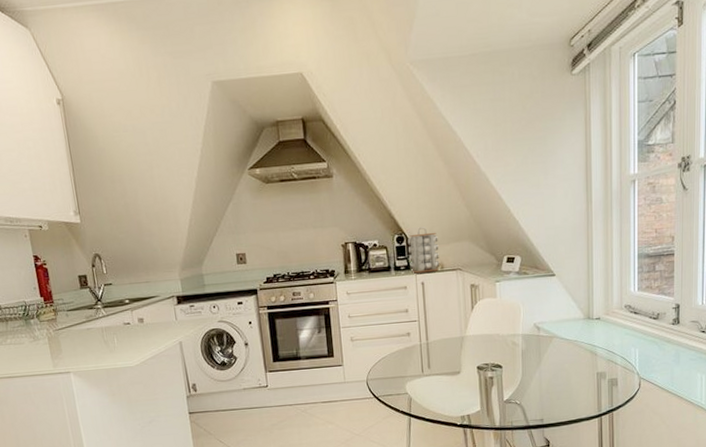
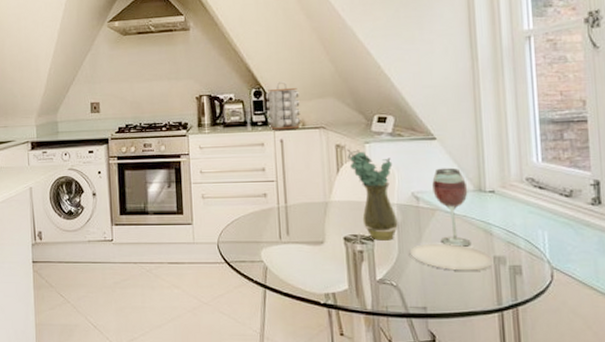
vase: none [480,288,522,367] -> present [347,149,398,241]
plate: none [531,365,597,387] -> present [409,243,494,271]
wineglass: none [551,300,580,367] -> present [432,167,471,247]

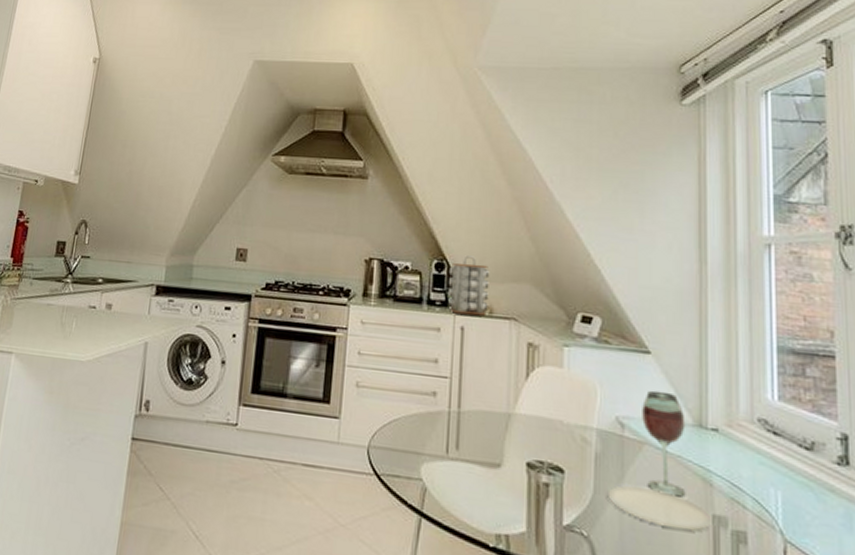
vase: present [347,149,398,241] -> none [541,350,596,475]

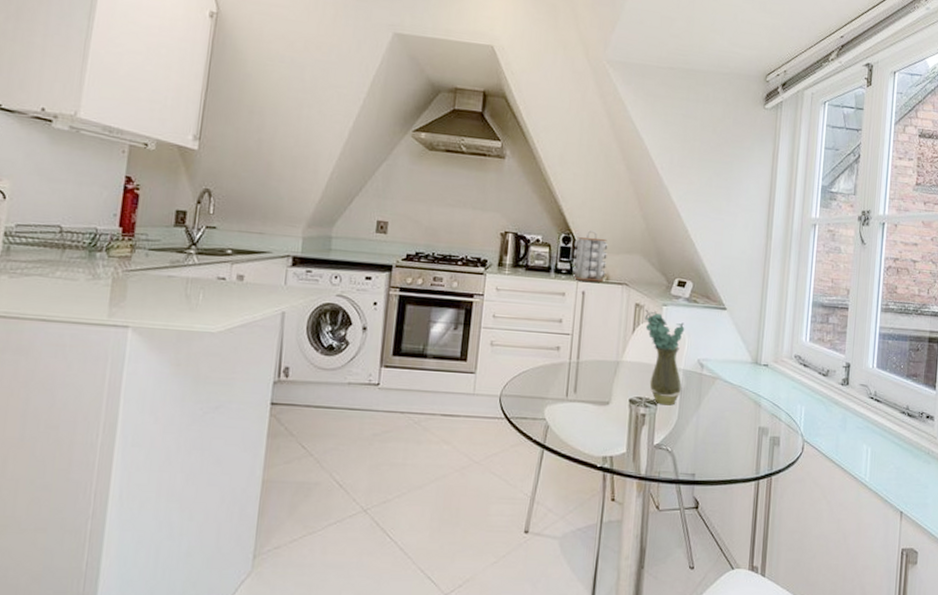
vase: none [541,350,596,475] -> present [644,309,685,406]
plate: present [607,485,712,530] -> none [687,410,758,440]
wineglass: present [642,390,686,497] -> none [716,338,747,416]

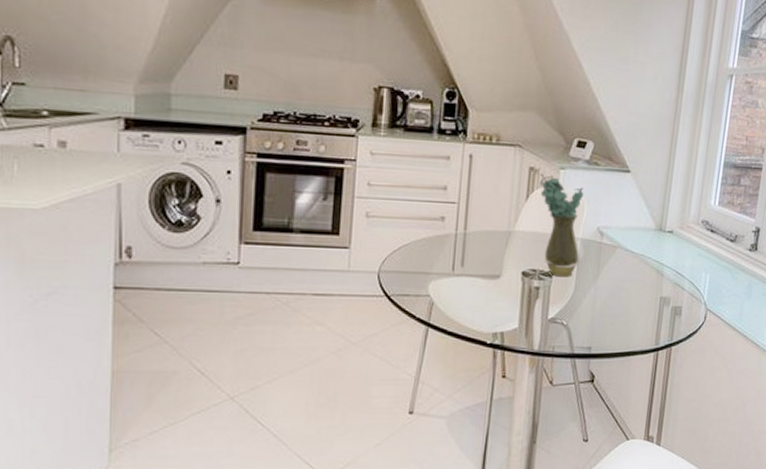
spice rack: present [572,230,608,282] -> none [458,84,499,144]

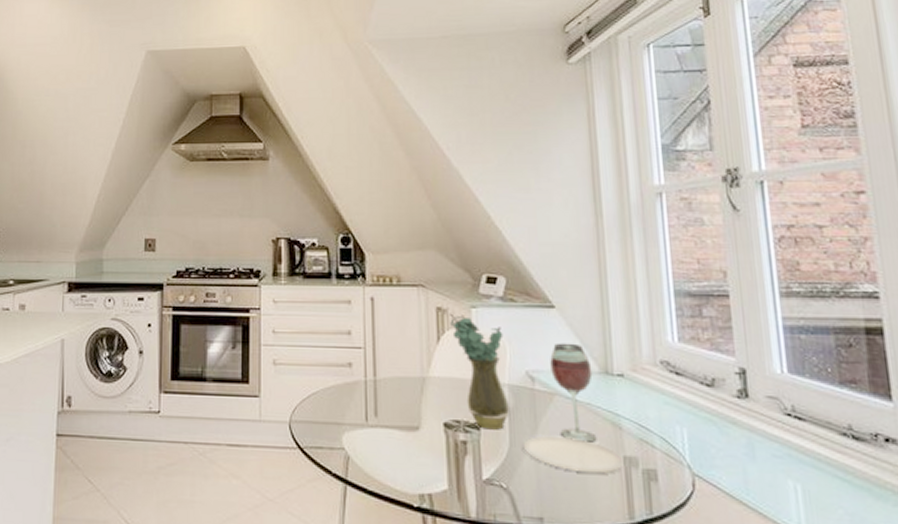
plate: none [585,281,660,311] -> present [523,435,624,473]
wineglass: none [617,203,651,286] -> present [550,343,597,442]

